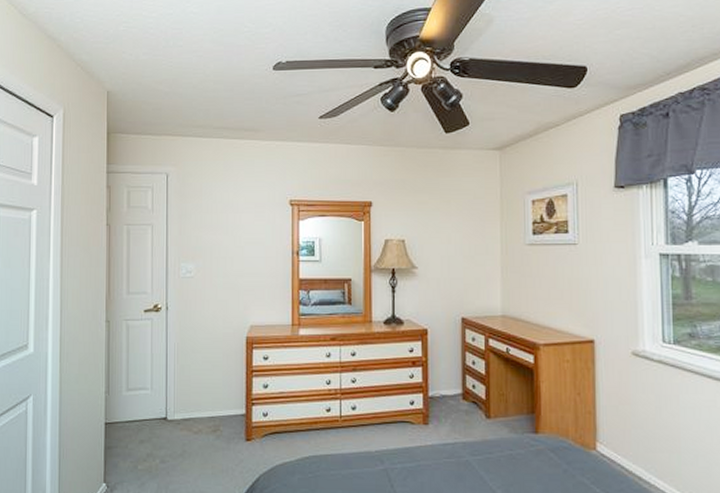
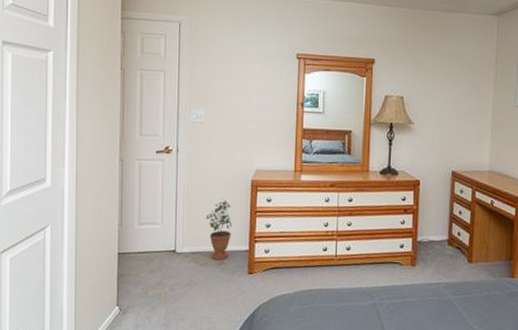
potted plant: none [199,358,226,426] -> present [206,198,232,260]

